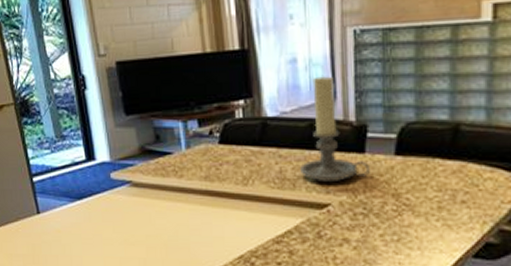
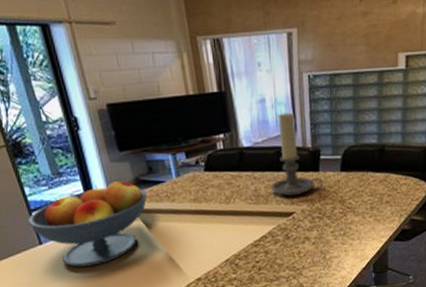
fruit bowl: none [28,148,152,245] -> present [28,179,147,267]

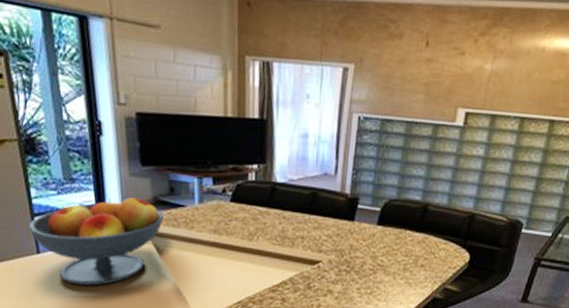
candle holder: present [271,111,323,196] -> none [300,151,356,244]

